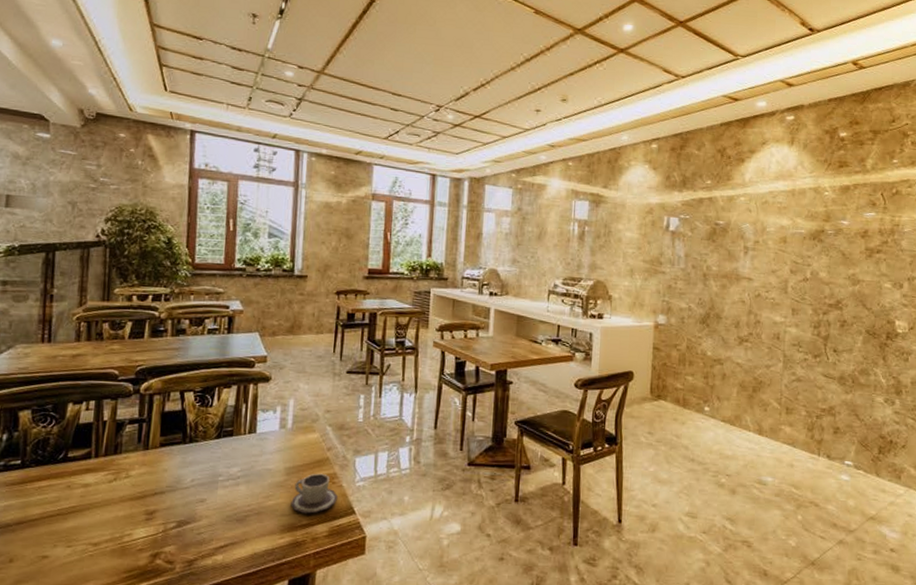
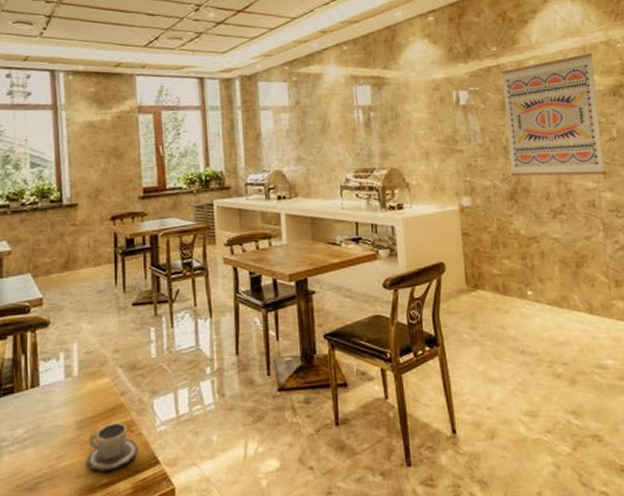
wall art: none [706,197,800,311] -> present [501,53,606,177]

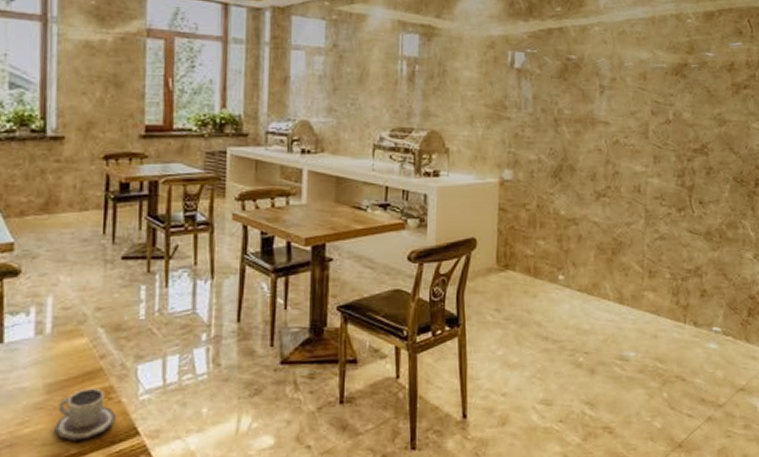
wall art: present [501,53,606,177] -> none [558,25,660,159]

